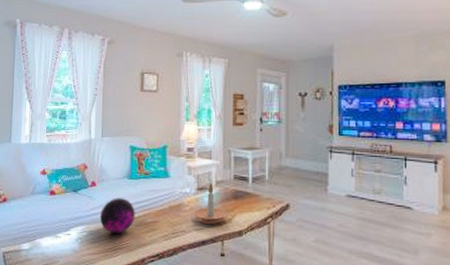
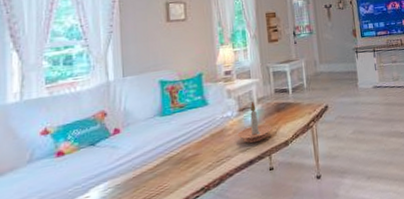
decorative orb: present [100,198,135,235] -> none [129,138,172,182]

